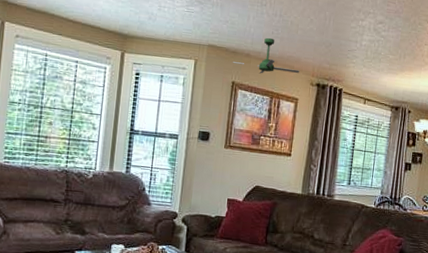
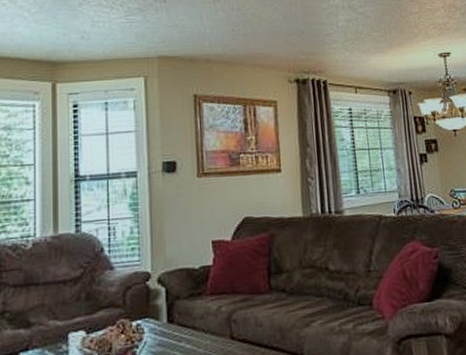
ceiling fan: present [233,37,299,74] -> none [191,36,272,80]

